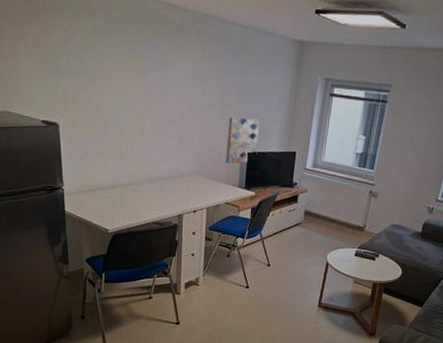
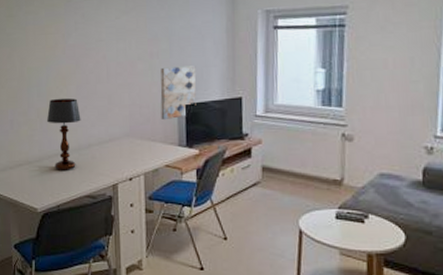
table lamp: none [120,132,153,199] -> present [46,98,81,170]

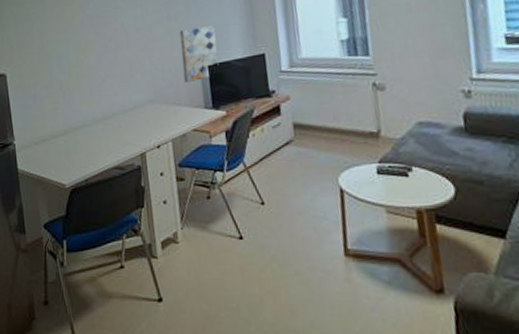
table lamp: present [46,98,81,170] -> none [69,67,104,143]

